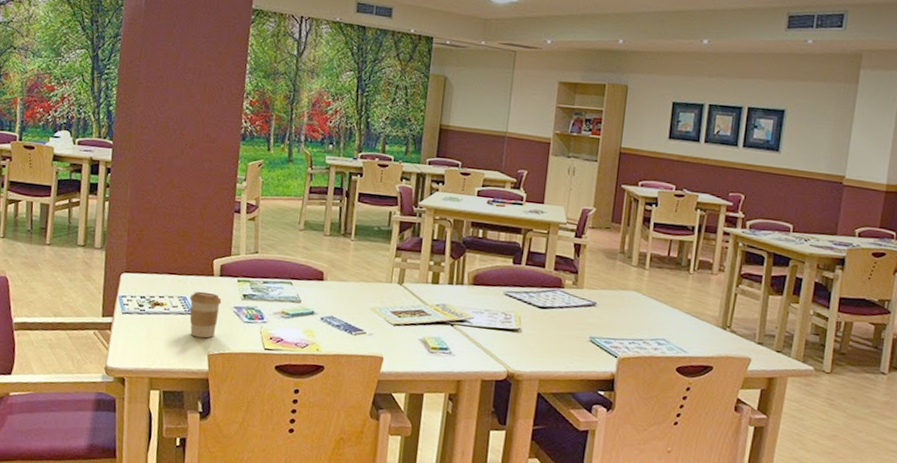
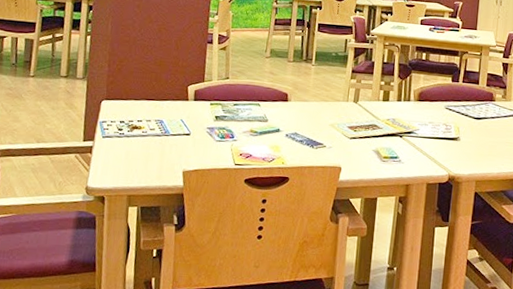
coffee cup: present [189,291,222,338] -> none [166,114,196,157]

